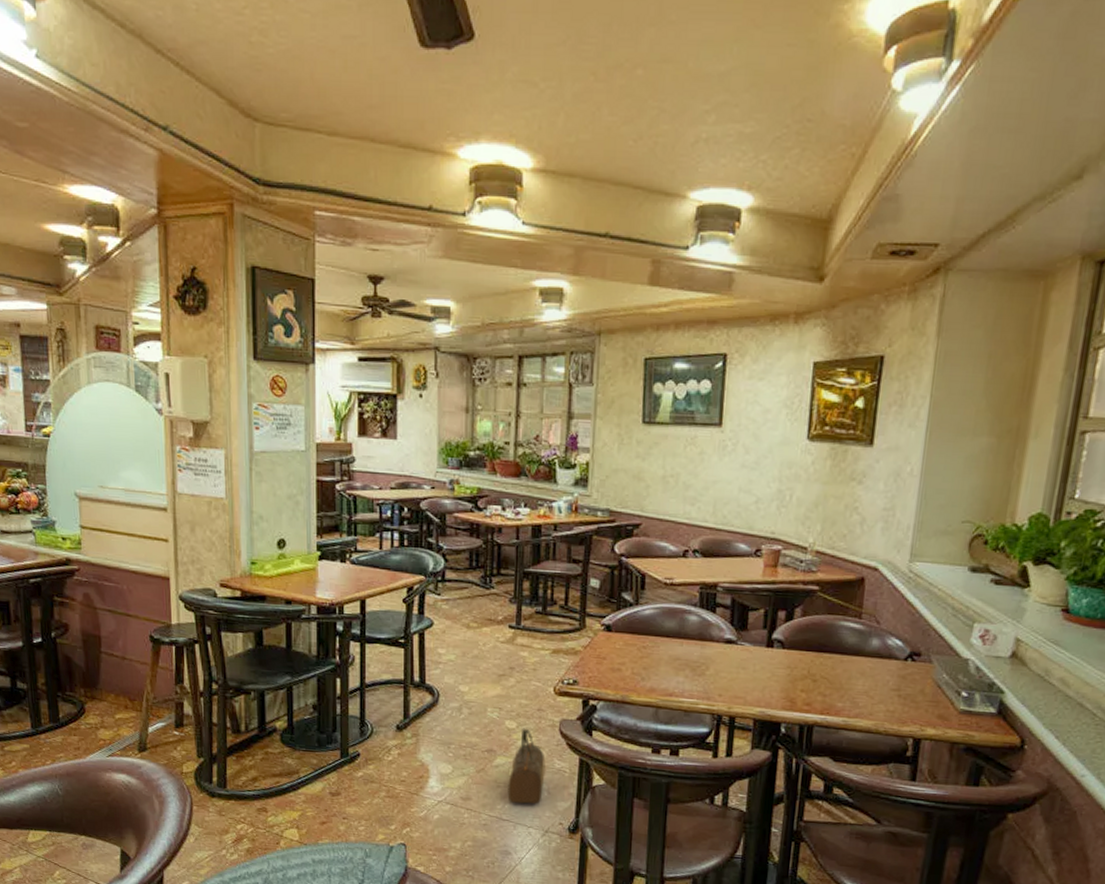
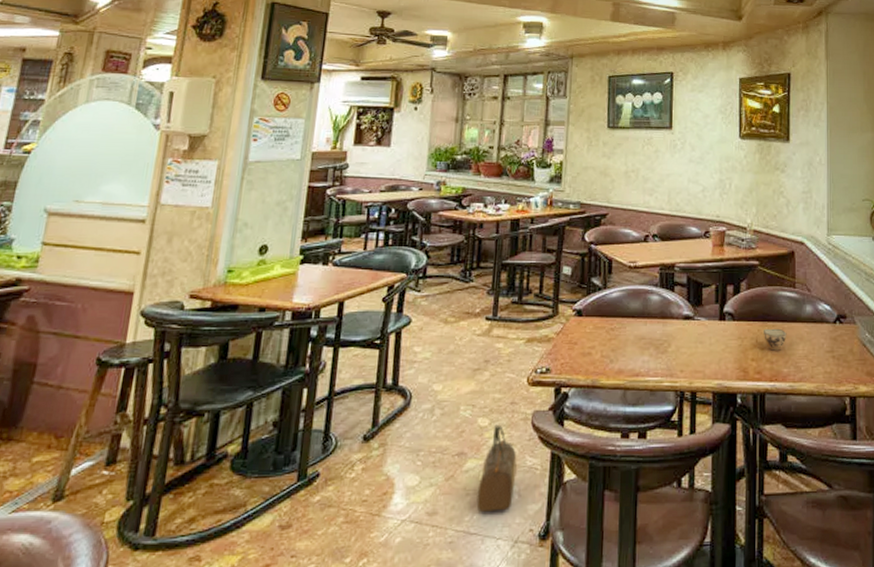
teacup: none [816,659,846,684] -> present [762,328,787,351]

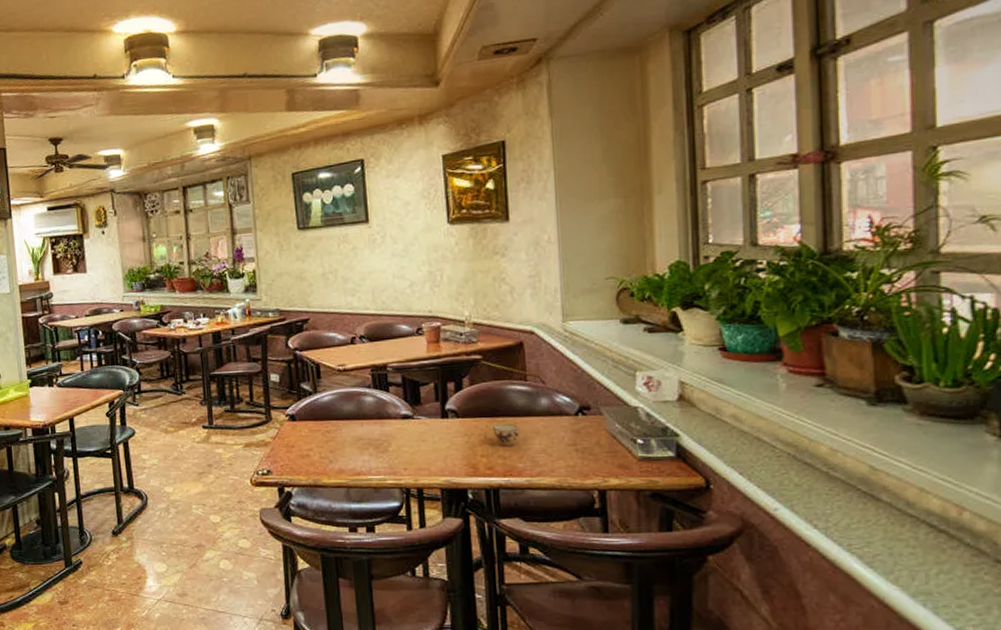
handbag: present [476,424,517,512] -> none [219,521,253,594]

